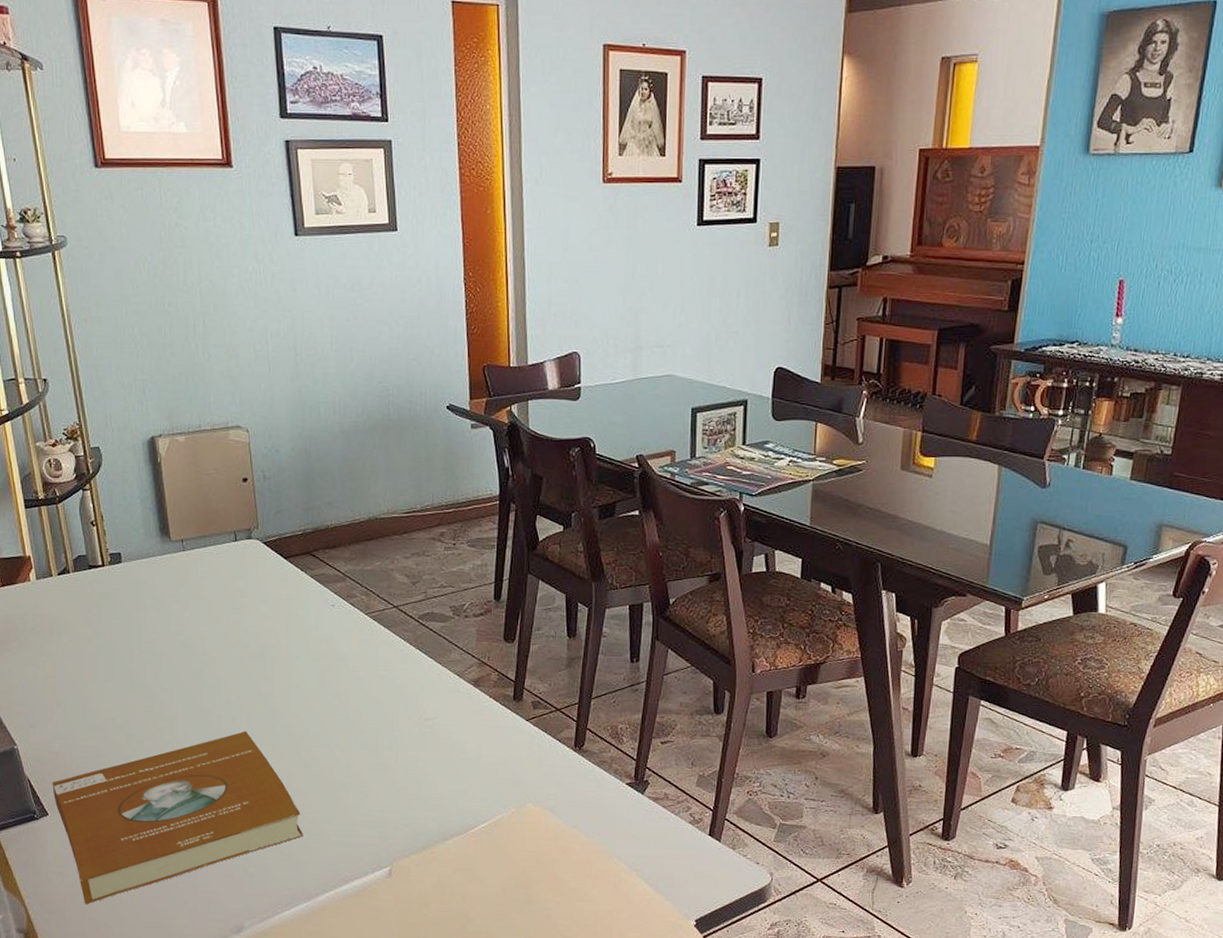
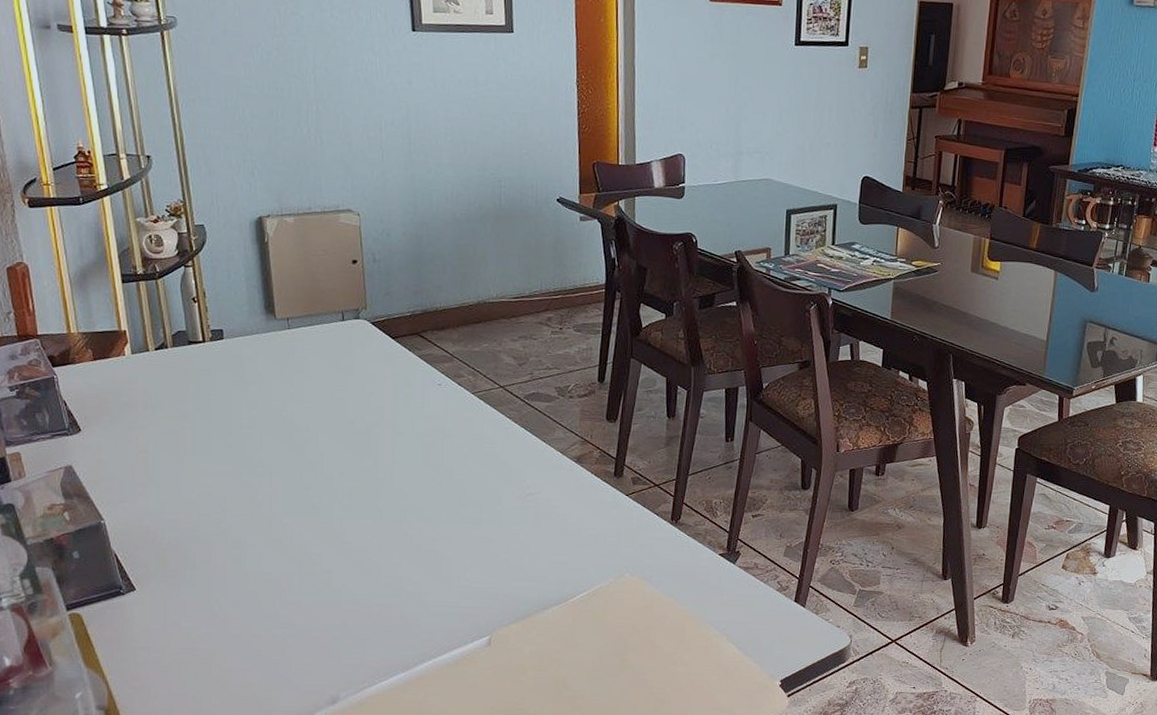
book: present [52,730,304,905] -> none [141,505,403,680]

